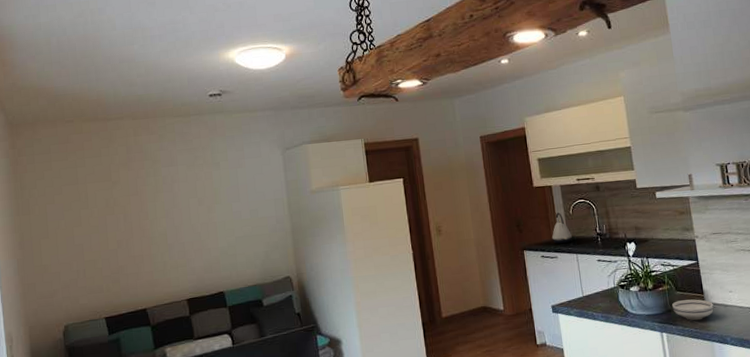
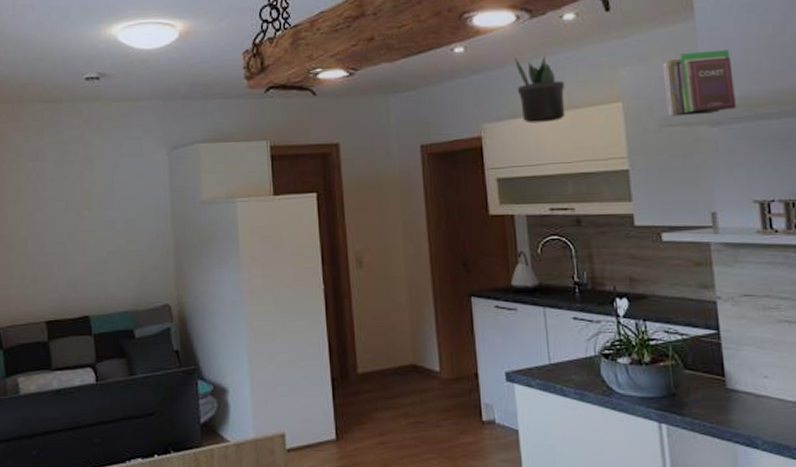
planter: none [545,63,584,116] -> present [515,55,566,124]
books: none [649,54,701,106] -> present [662,49,736,117]
bowl: present [671,299,714,320] -> none [676,382,739,411]

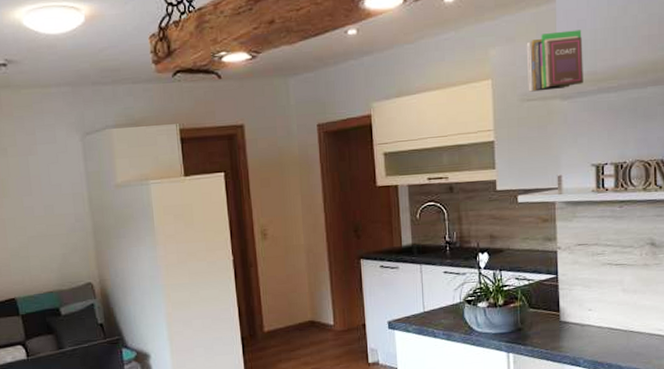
kettle: present [510,251,540,293] -> none [393,216,418,253]
planter: present [515,55,566,124] -> none [401,36,444,101]

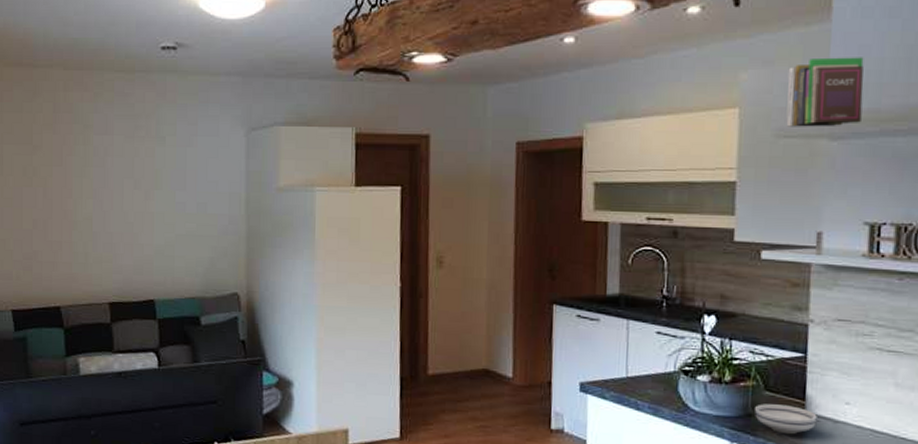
bowl: none [522,317,569,340] -> present [754,404,817,434]

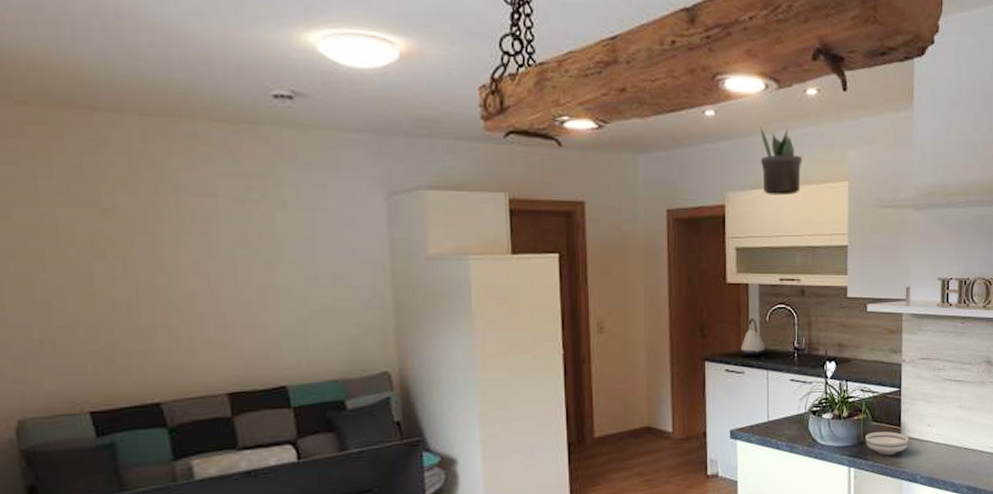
kettle: none [595,260,627,304] -> present [740,318,766,357]
planter: none [627,51,680,126] -> present [760,127,803,196]
books: present [786,57,864,127] -> none [883,140,936,199]

